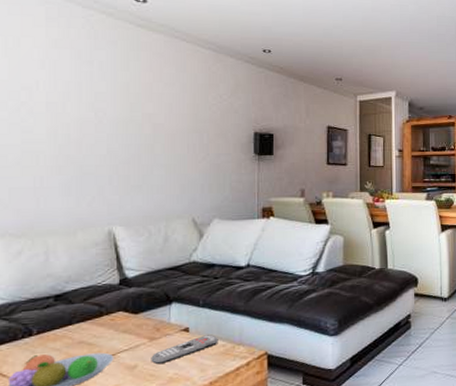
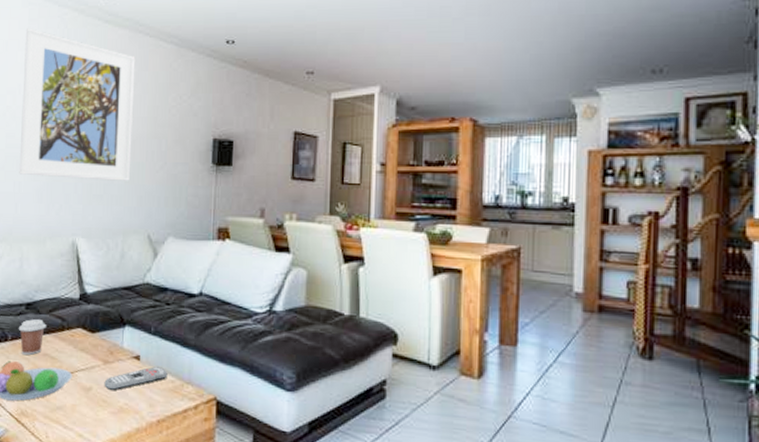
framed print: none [40,26,173,172] -> present [19,28,136,181]
coffee cup: none [45,309,81,347] -> present [18,319,46,356]

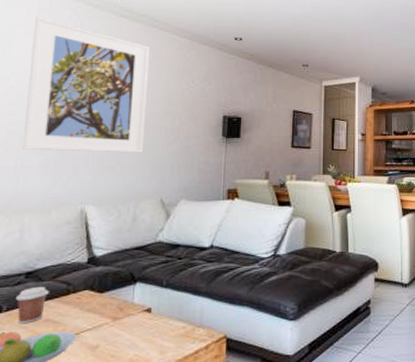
remote control: present [104,365,168,391] -> none [113,315,179,345]

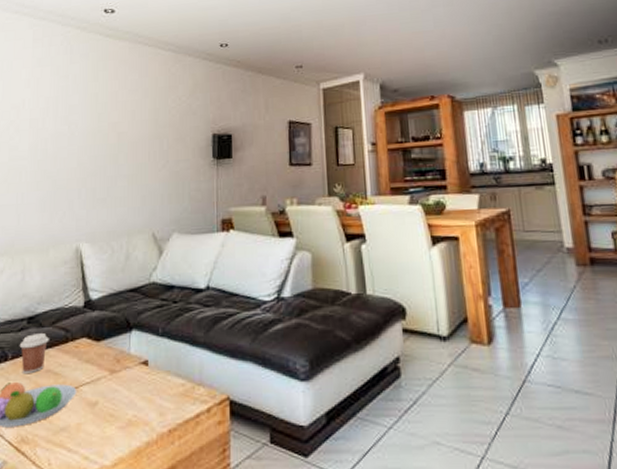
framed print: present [22,17,150,153] -> none [22,47,136,186]

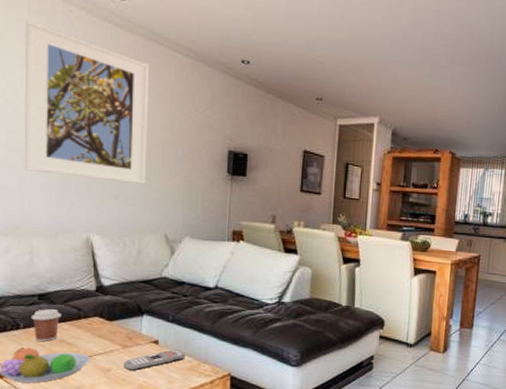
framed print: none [22,47,136,186] -> present [24,20,150,184]
remote control: none [111,369,178,403] -> present [123,348,185,371]

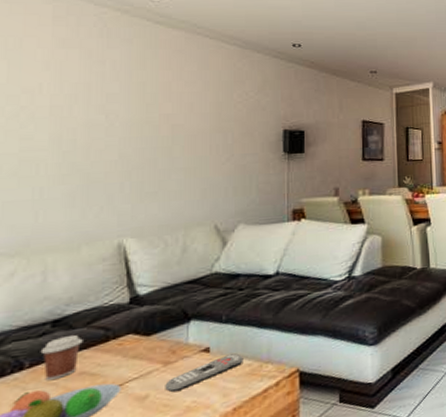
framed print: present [24,20,150,184] -> none [40,25,194,179]

